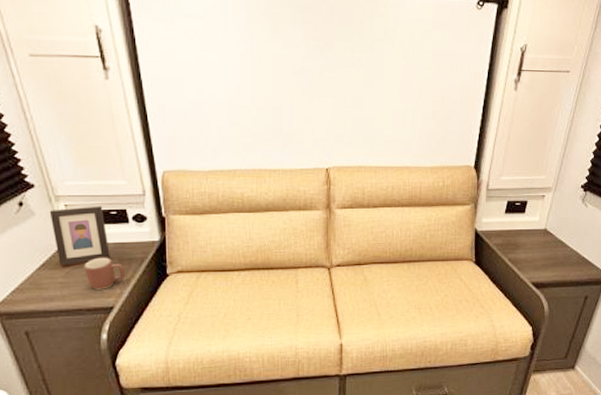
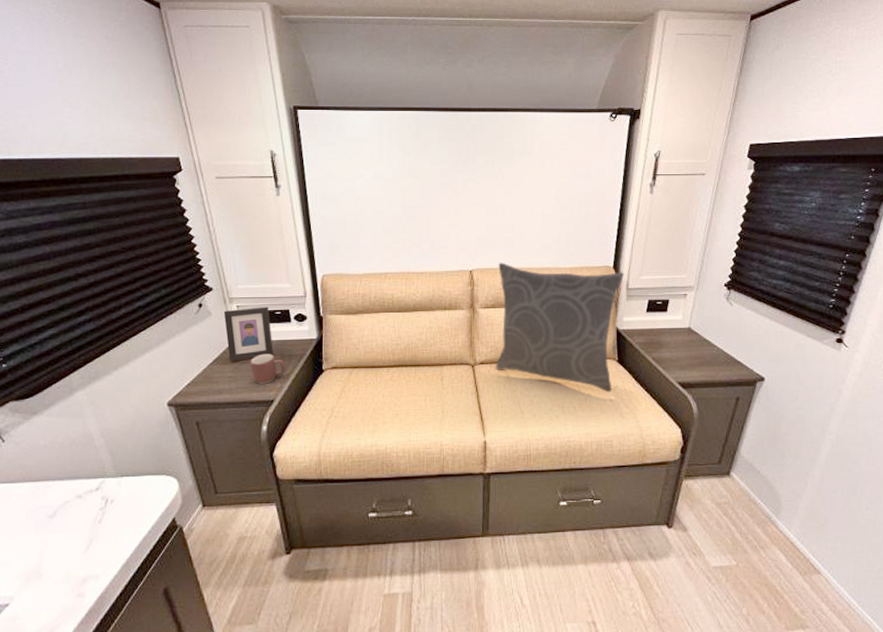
pillow: none [353,160,485,294] -> present [496,262,624,393]

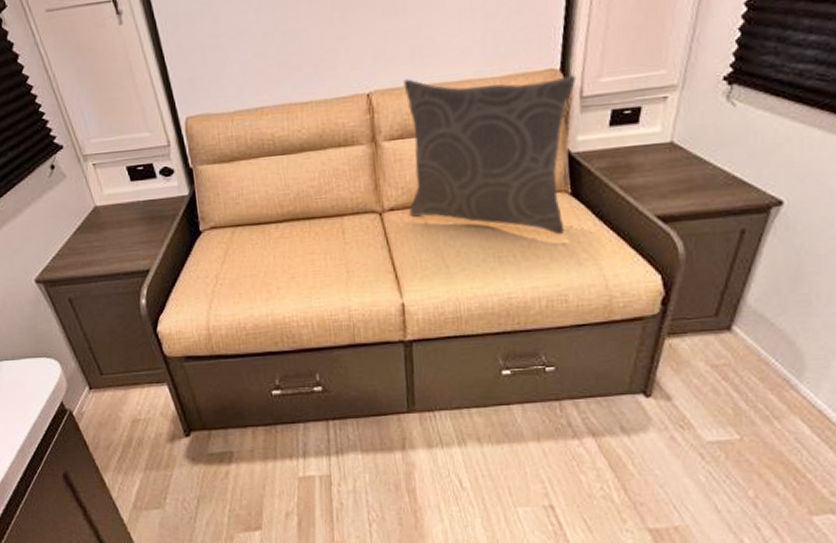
picture frame: present [223,307,273,361] -> none [79,162,141,228]
mug: present [250,353,285,384] -> none [117,216,158,252]

